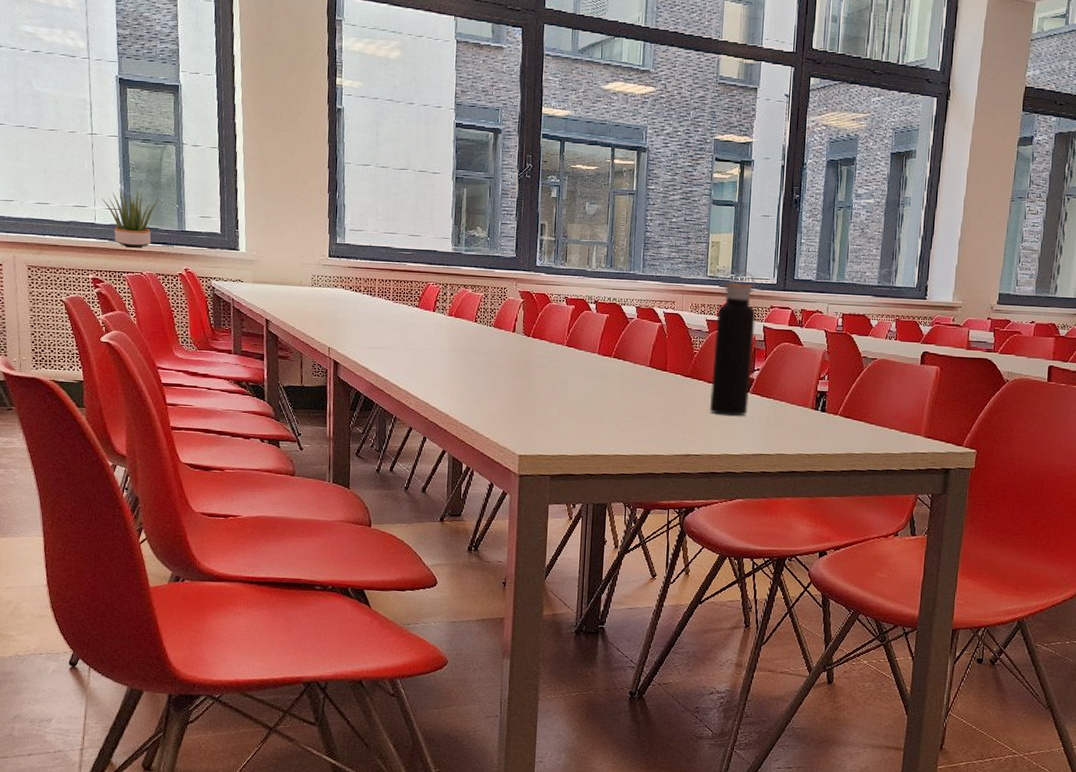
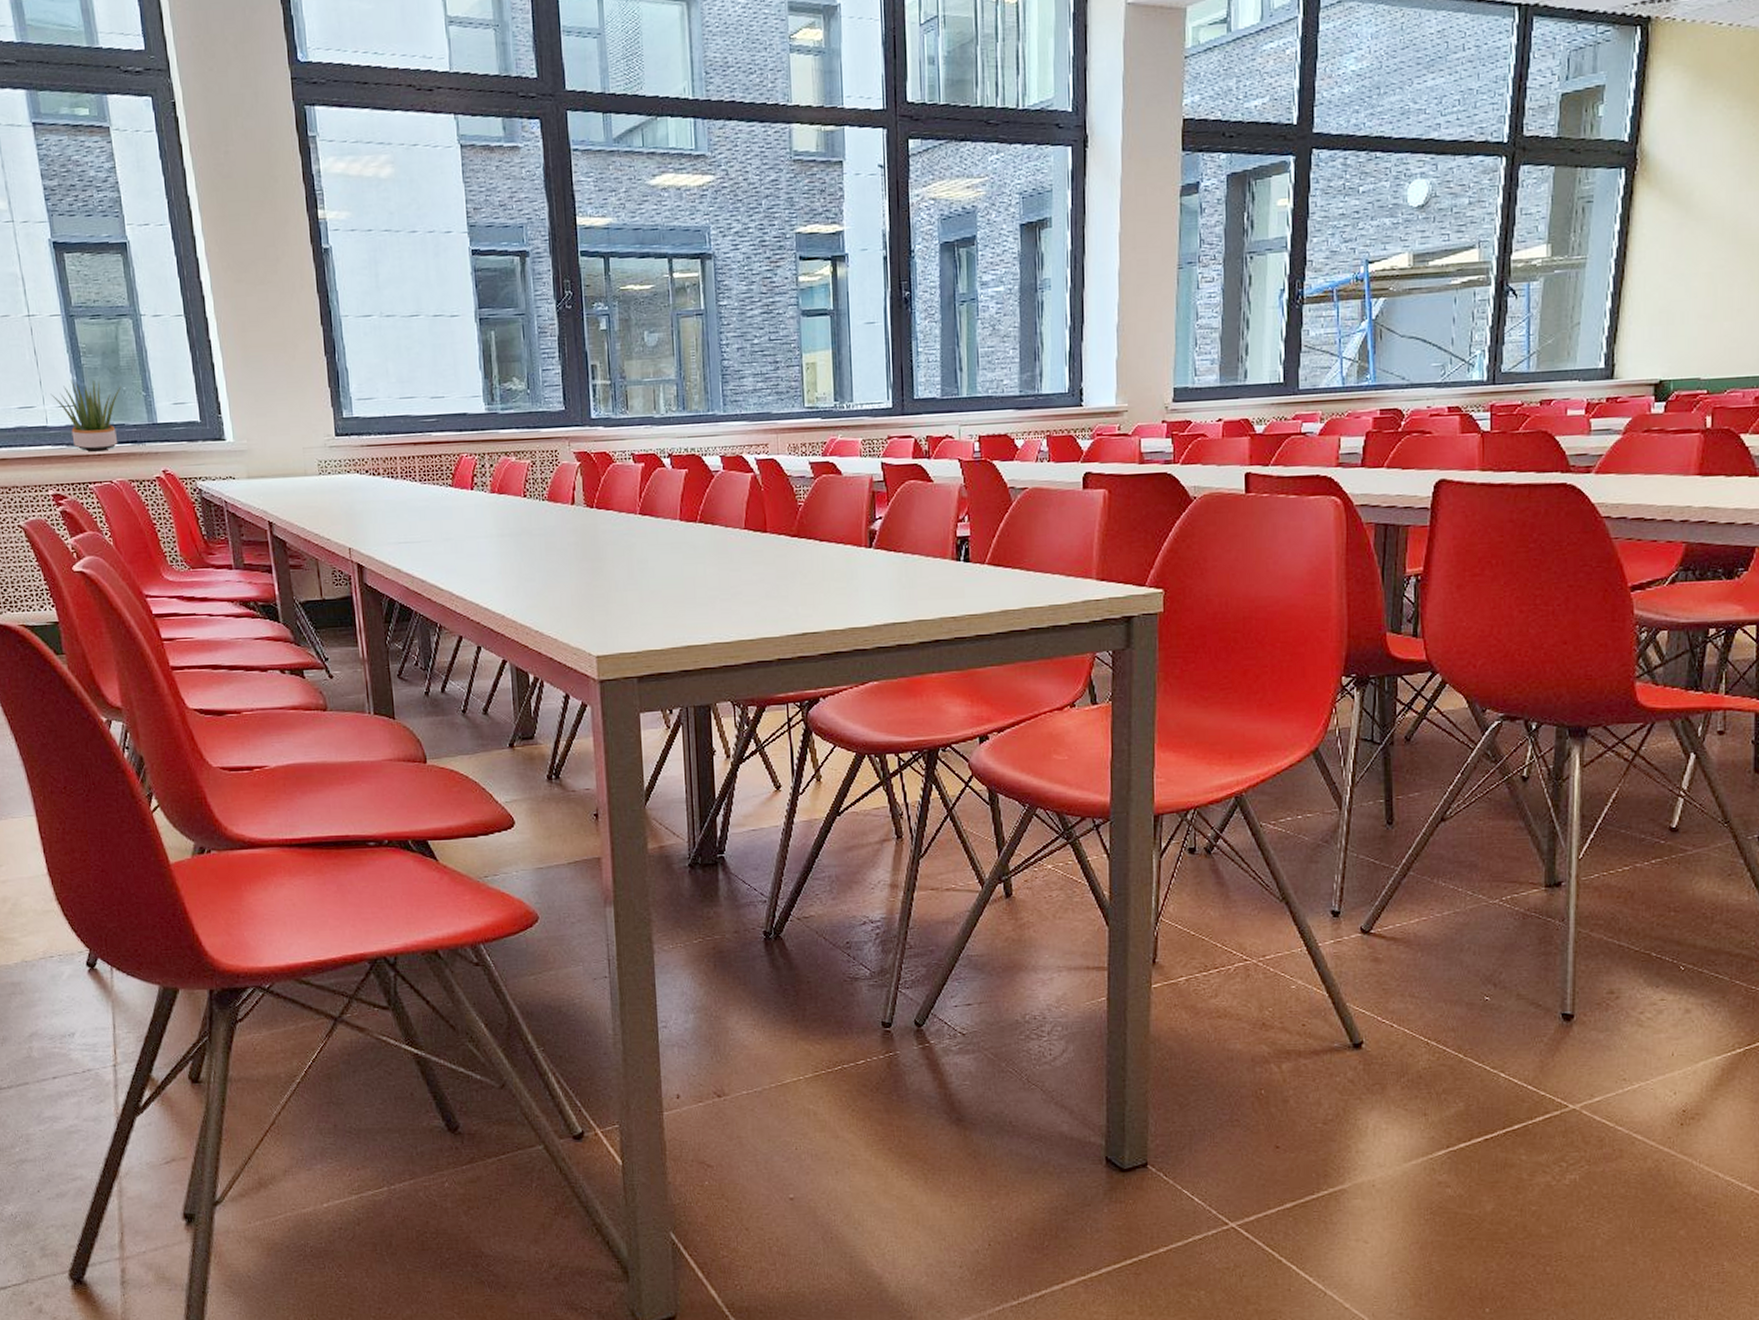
water bottle: present [710,270,757,416] -> none [821,395,873,580]

